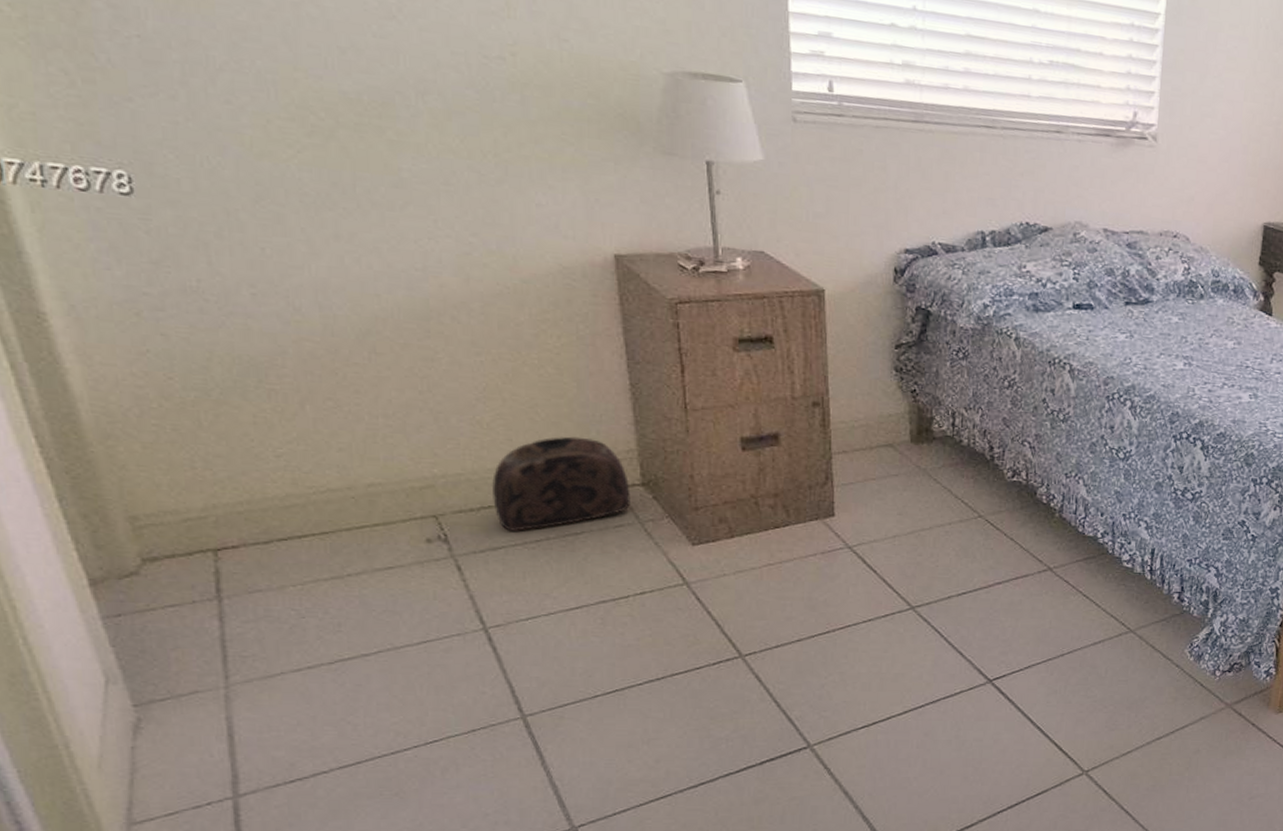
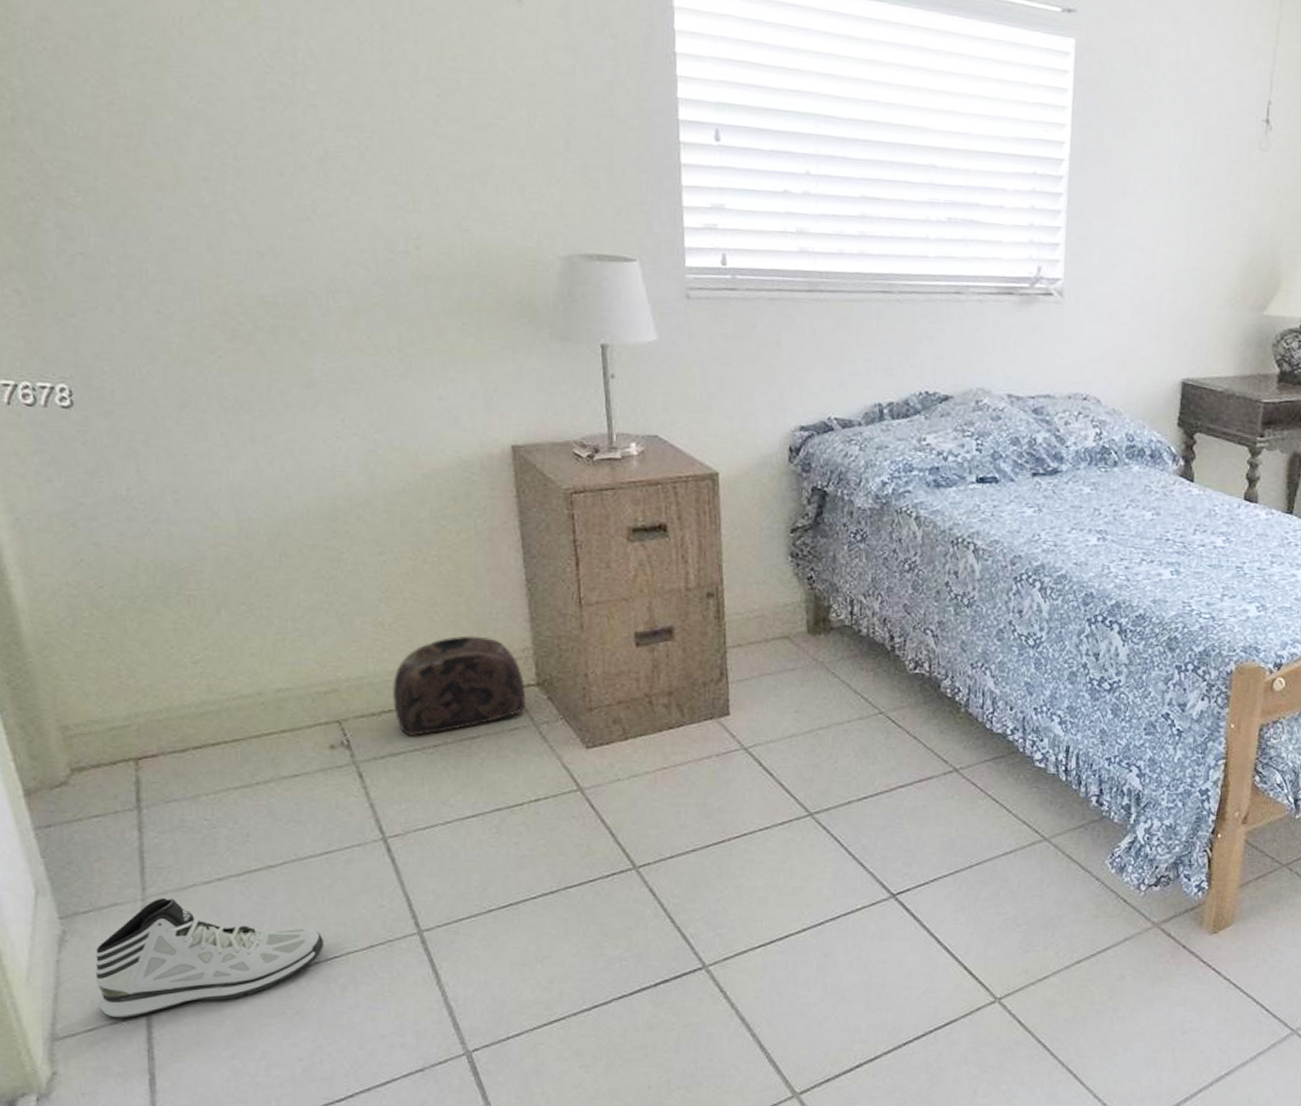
sneaker: none [175,685,423,803] -> present [95,898,324,1019]

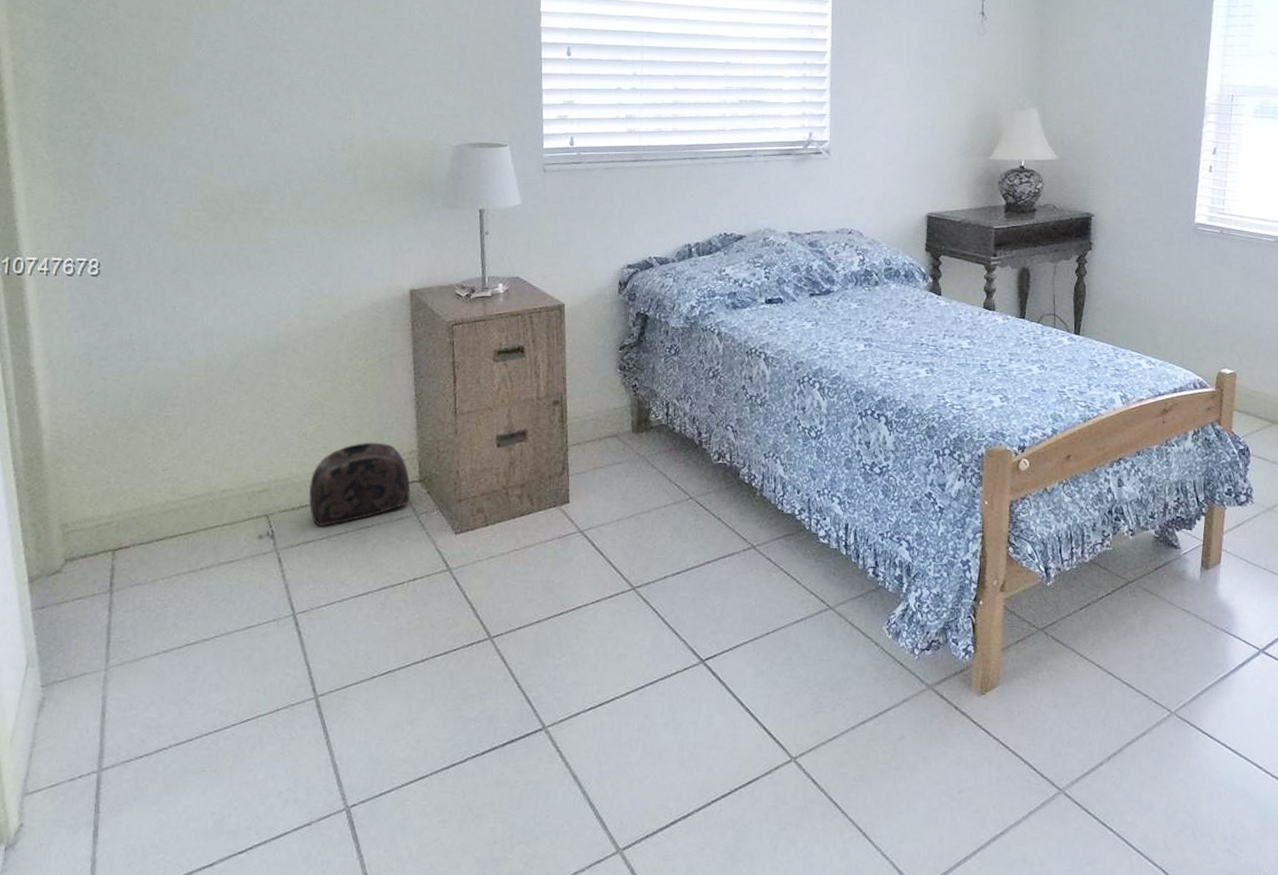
sneaker: present [95,898,324,1019] -> none [62,668,240,776]

